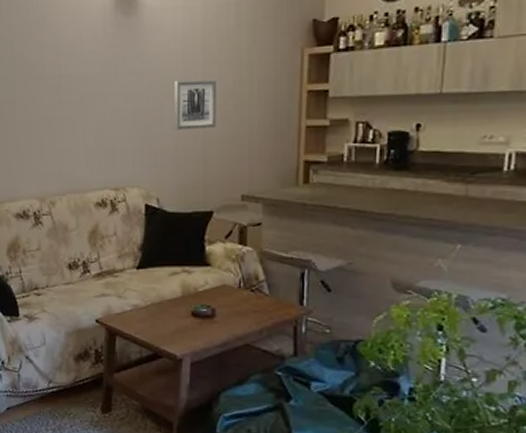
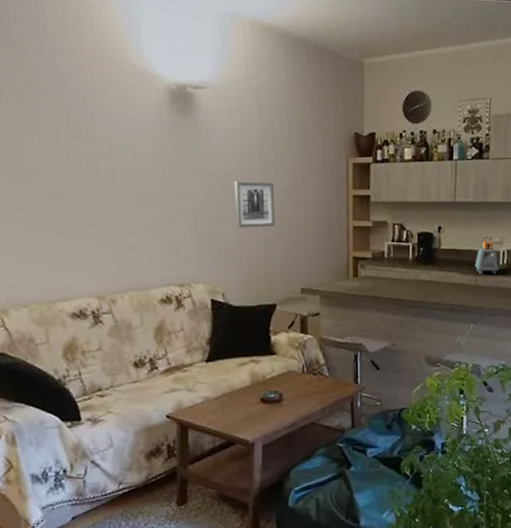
toaster: none [465,140,502,183] -> present [474,241,499,274]

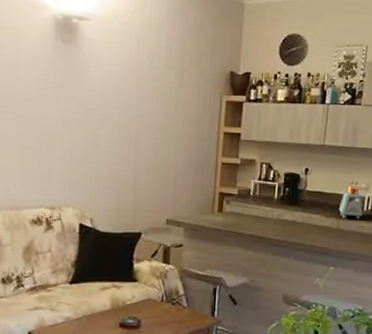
wall art: present [234,181,276,228] -> none [108,111,148,158]

